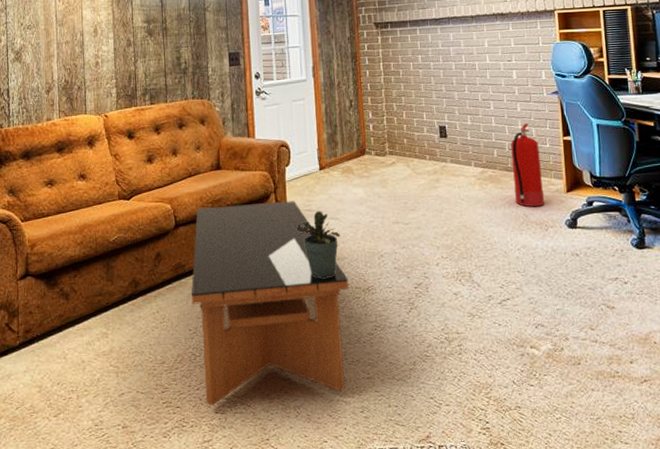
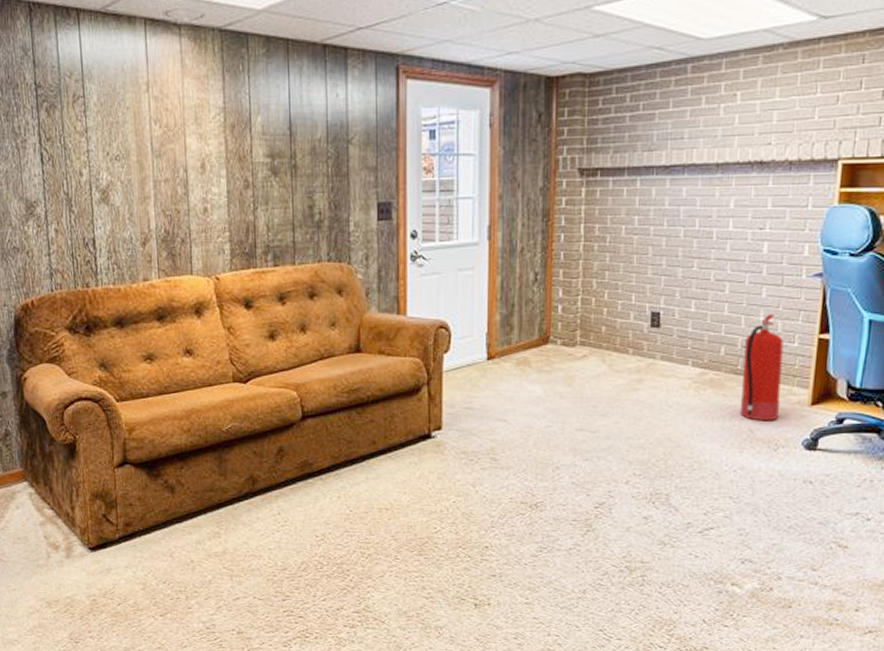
coffee table: present [191,201,348,406] -> none [319,395,512,619]
potted plant: present [296,211,340,278] -> none [452,410,507,489]

